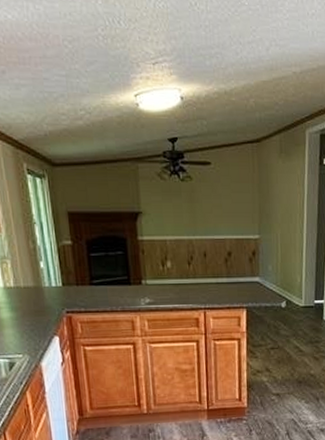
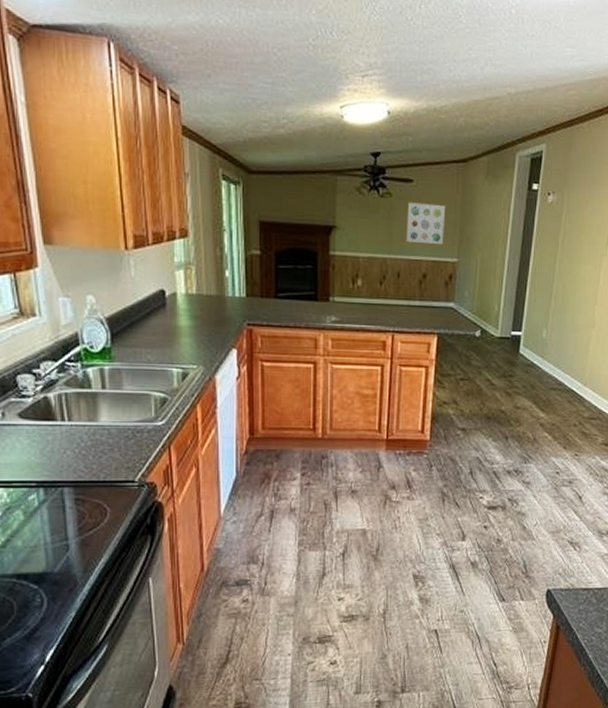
wall art: none [207,184,245,224] -> present [405,202,446,245]

